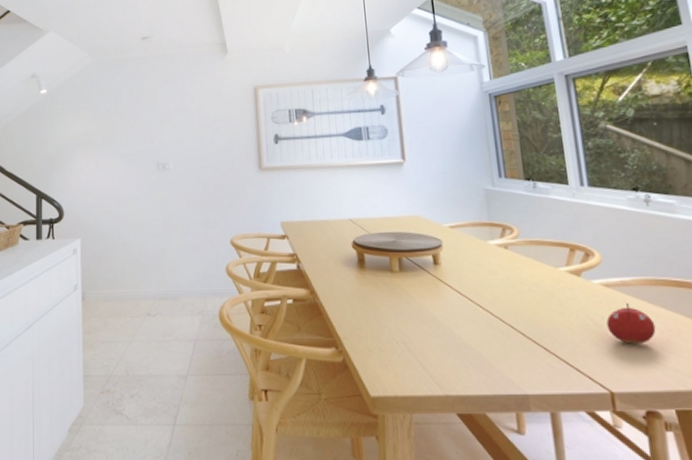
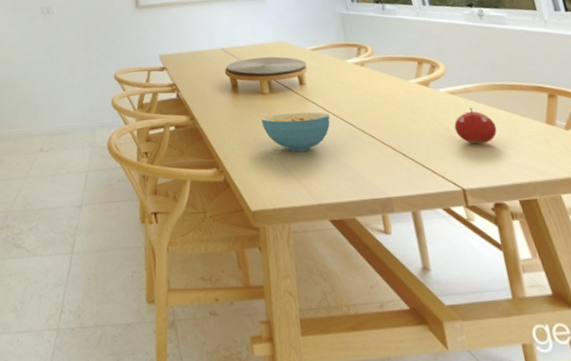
cereal bowl: none [387,294,465,337] -> present [261,111,330,152]

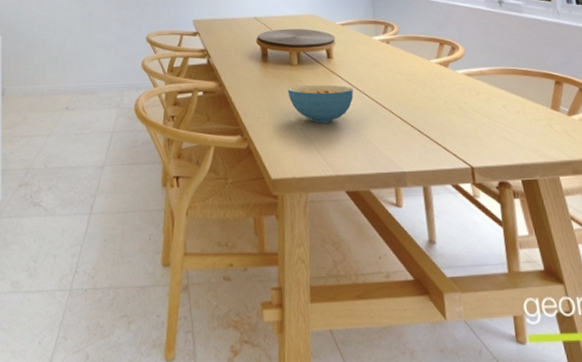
fruit: present [454,107,497,144] -> none [468,89,507,125]

